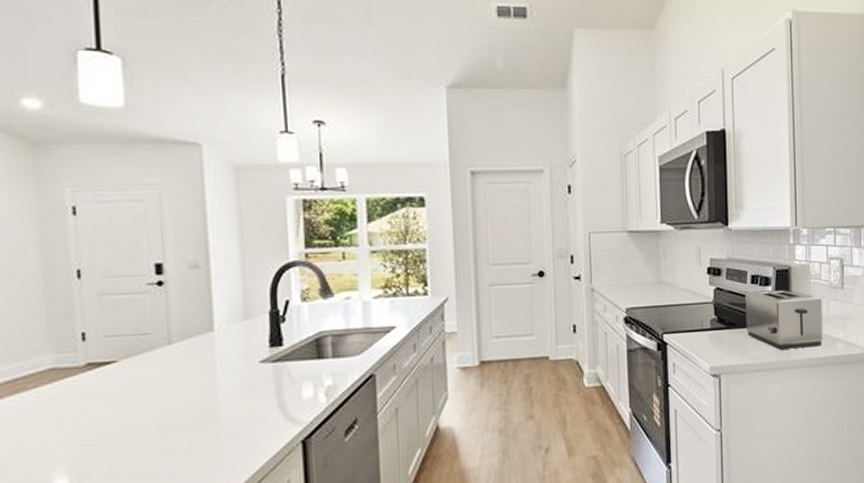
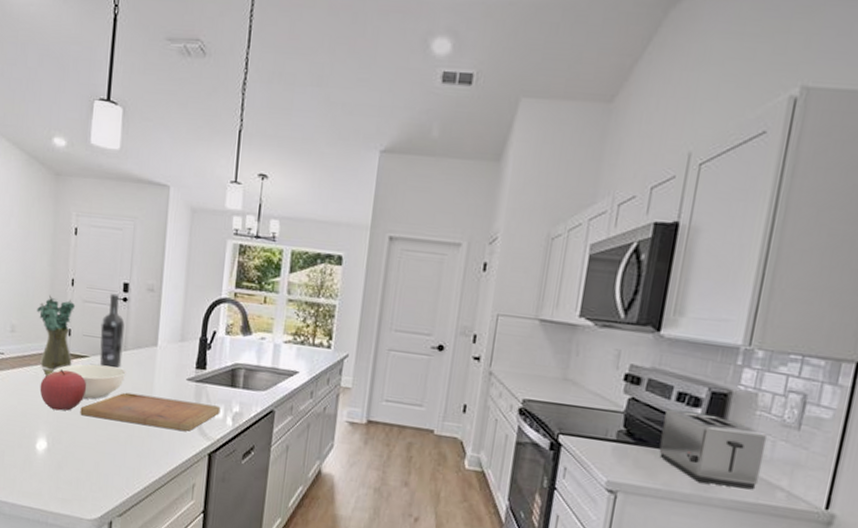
vase: none [27,295,93,400] -> present [37,295,76,378]
fruit: none [46,383,121,439] -> present [39,369,87,411]
bowl: none [65,366,176,414] -> present [53,364,126,400]
cutting board: none [114,384,309,436] -> present [80,392,221,431]
wine bottle: none [129,278,167,370] -> present [99,293,125,368]

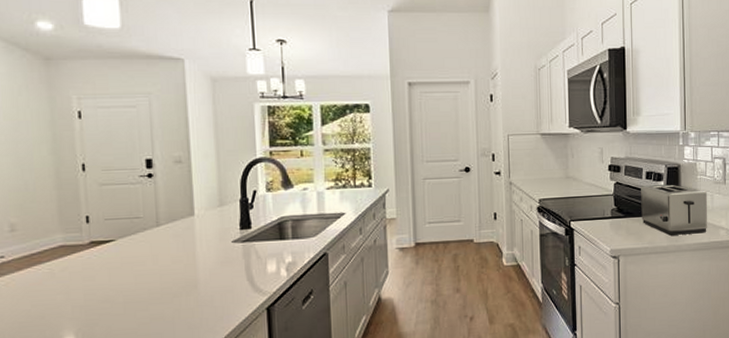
vase: present [37,295,76,378] -> none [42,185,95,272]
fruit: present [39,369,87,411] -> none [57,258,118,304]
bowl: present [53,364,126,400] -> none [73,244,163,284]
cutting board: present [80,392,221,431] -> none [113,260,273,302]
wine bottle: present [99,293,125,368] -> none [124,171,156,247]

